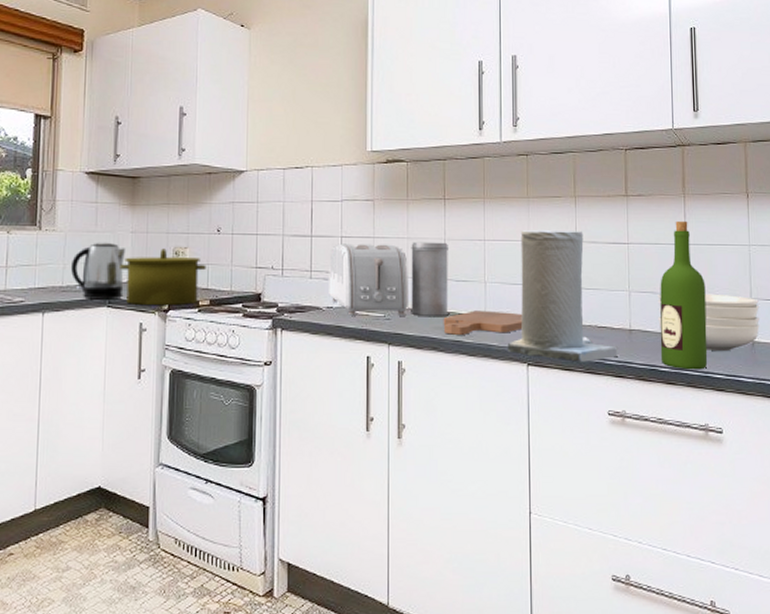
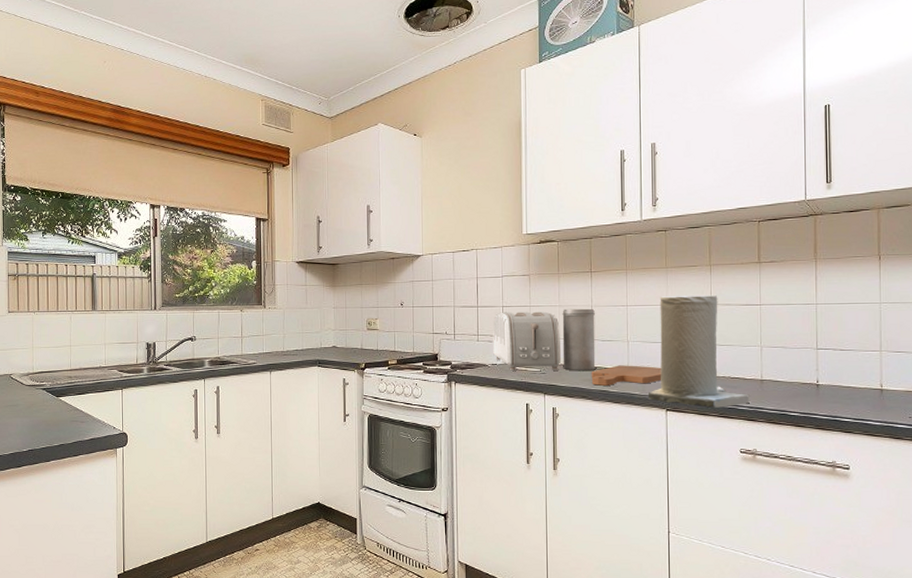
kettle: present [70,242,127,300] -> none [289,316,330,361]
cooking pot: present [118,248,206,306] -> none [325,320,393,365]
bowl: present [657,293,760,350] -> none [788,347,889,397]
wine bottle: present [660,220,708,370] -> none [790,283,836,415]

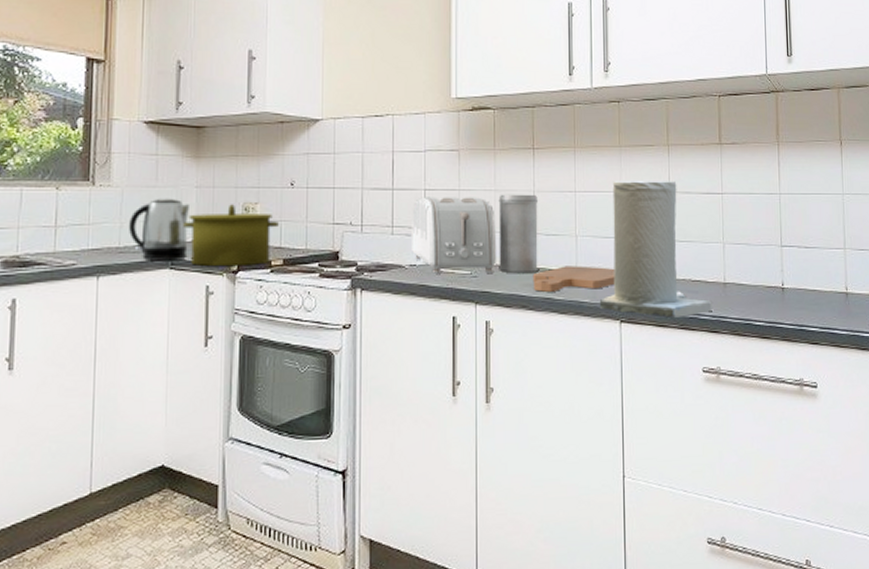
kettle: none [289,316,330,361] -> present [128,198,191,261]
cooking pot: none [325,320,393,365] -> present [182,204,279,267]

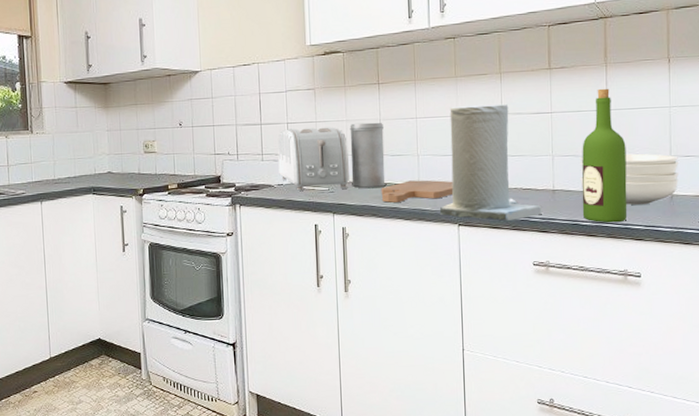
kettle: present [128,198,191,261] -> none [59,140,105,189]
cooking pot: present [182,204,279,267] -> none [99,143,172,191]
bowl: none [752,244,854,303] -> present [580,153,679,205]
wine bottle: none [754,169,802,324] -> present [582,88,628,223]

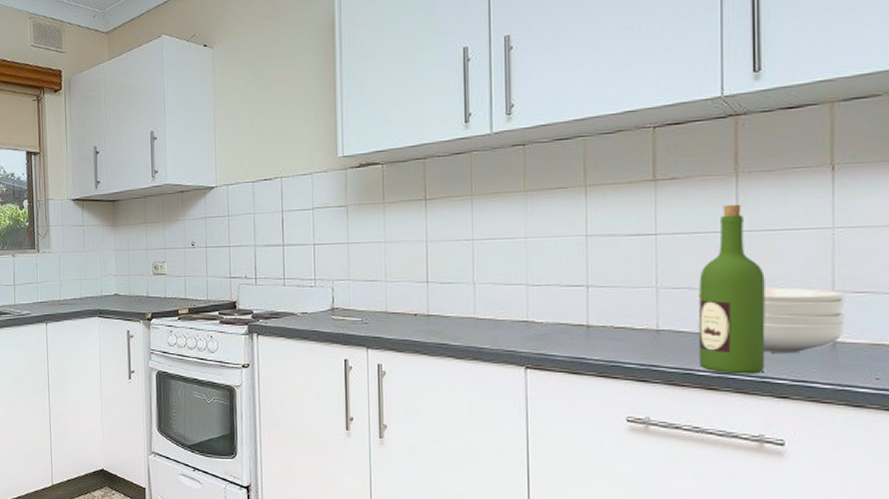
toaster: present [278,127,350,191] -> none [302,249,388,321]
canister: present [349,122,386,189] -> none [389,244,432,321]
cutting board: present [381,180,454,203] -> none [426,312,520,338]
paper towel: present [439,104,542,221] -> none [500,224,640,365]

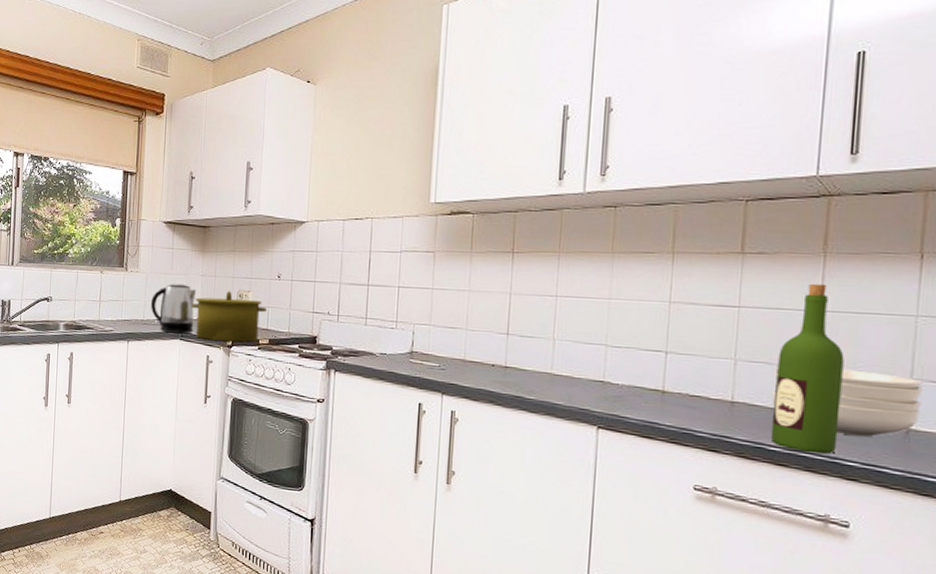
kettle: none [65,260,112,311] -> present [150,283,197,334]
cooking pot: none [106,264,183,315] -> present [190,291,267,342]

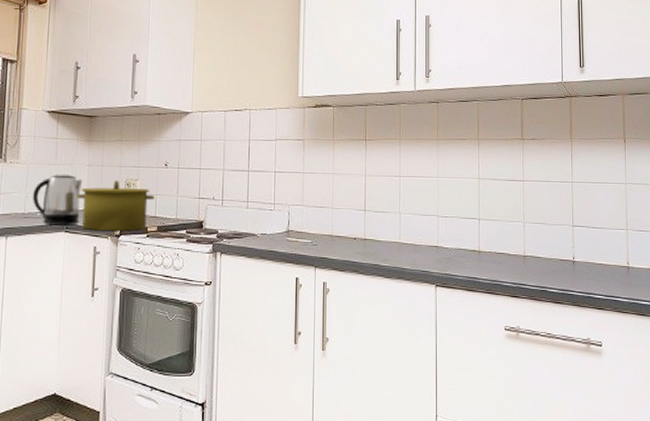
wine bottle: present [770,283,844,455] -> none [550,161,590,291]
bowl: present [771,364,923,437] -> none [548,224,634,274]

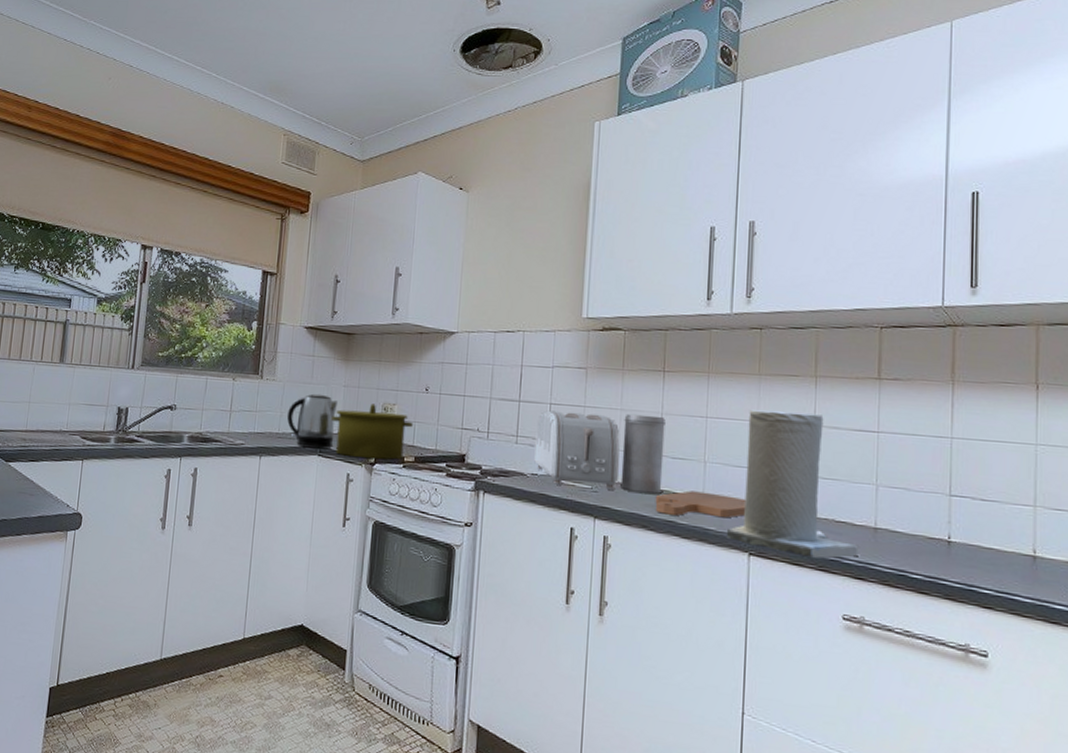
toaster: none [263,178,334,242] -> present [534,410,620,490]
canister: none [335,177,368,244] -> present [620,413,666,495]
cutting board: none [363,238,432,259] -> present [655,490,746,518]
paper towel: none [418,168,514,284] -> present [726,409,859,559]

